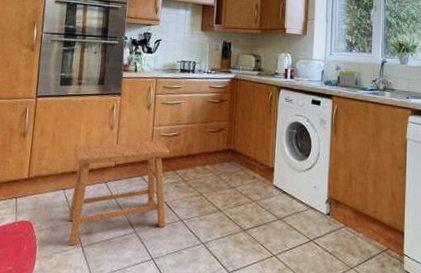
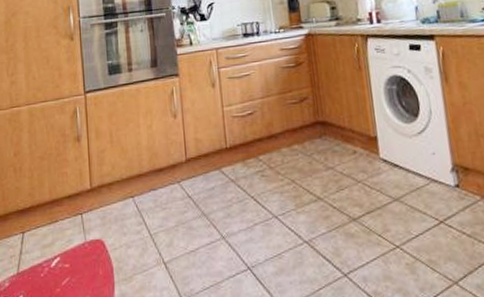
stool: present [68,140,170,246] -> none [136,123,258,264]

